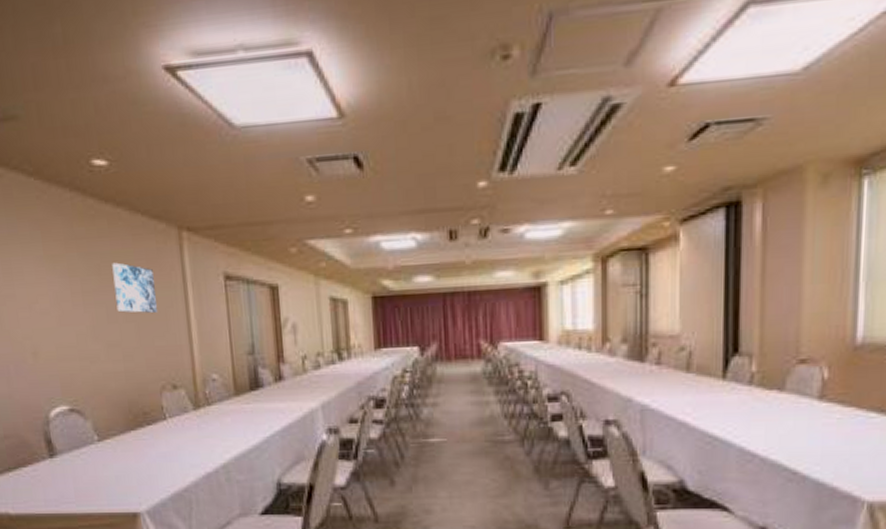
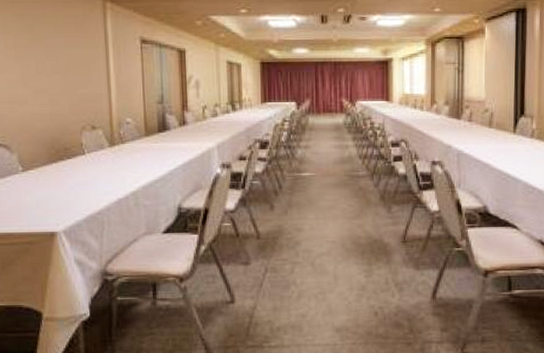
wall art: present [112,262,159,313] -> none [43,24,82,66]

